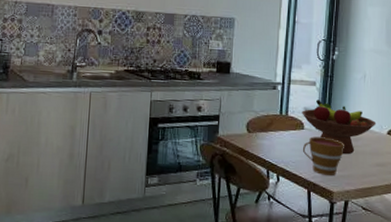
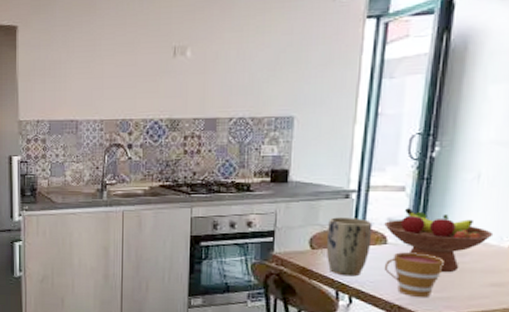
plant pot: none [259,105,293,158] -> present [326,217,373,277]

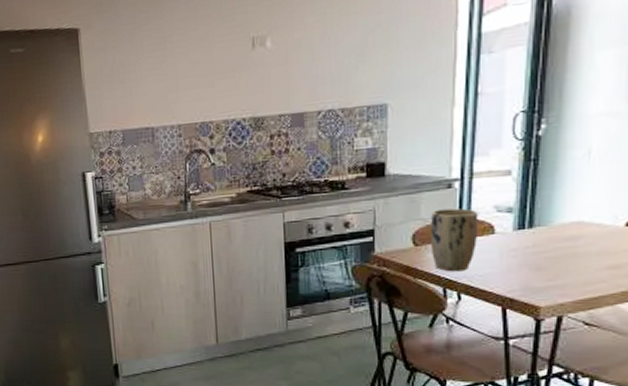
fruit bowl: present [384,208,494,273] -> none [491,193,608,259]
cup: present [384,252,446,297] -> none [493,240,558,287]

